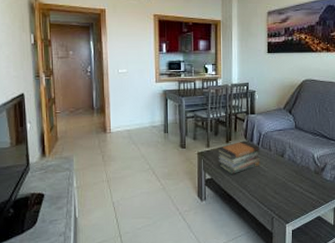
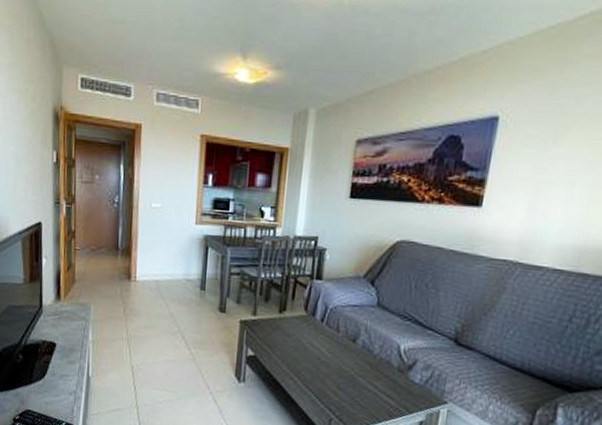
book stack: present [216,140,260,174] -> none [265,313,324,355]

